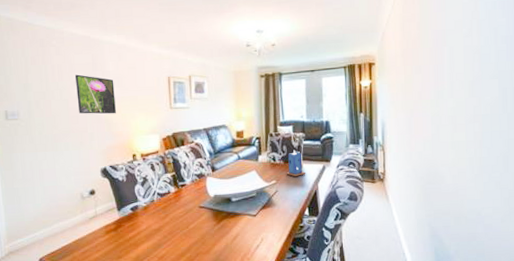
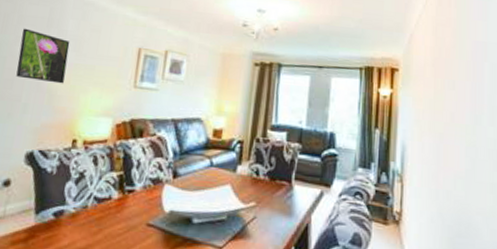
candle: present [286,150,306,177] -> none [270,164,297,202]

